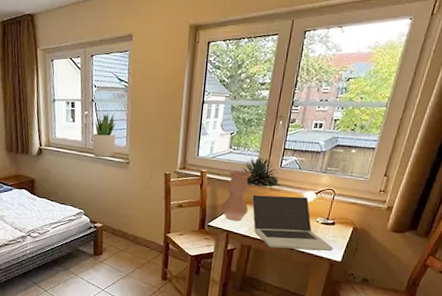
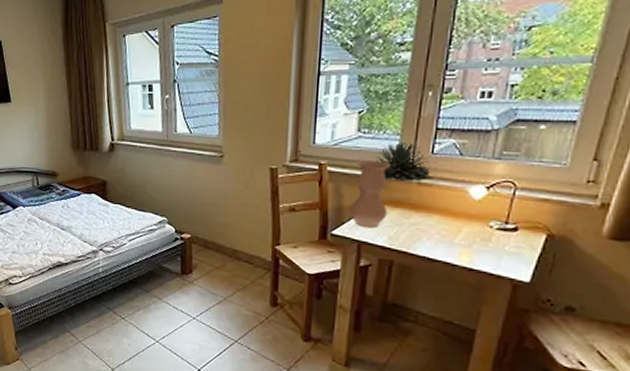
planter: present [92,111,117,159] -> none [175,93,206,152]
laptop: present [252,194,333,251] -> none [392,192,517,268]

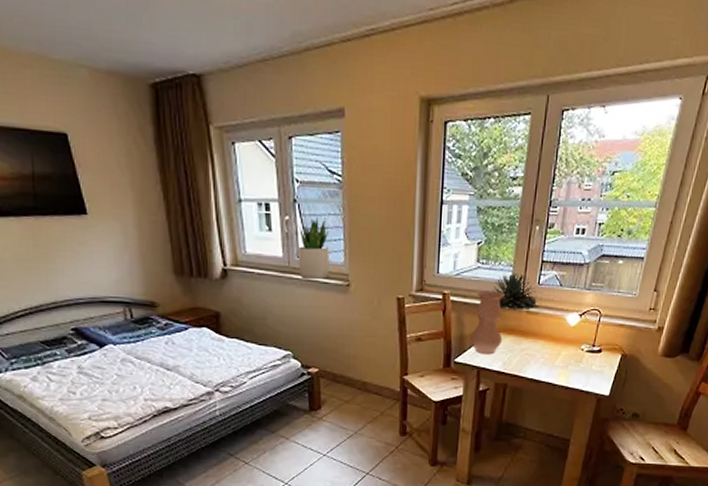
planter: none [175,93,206,152] -> present [297,216,330,280]

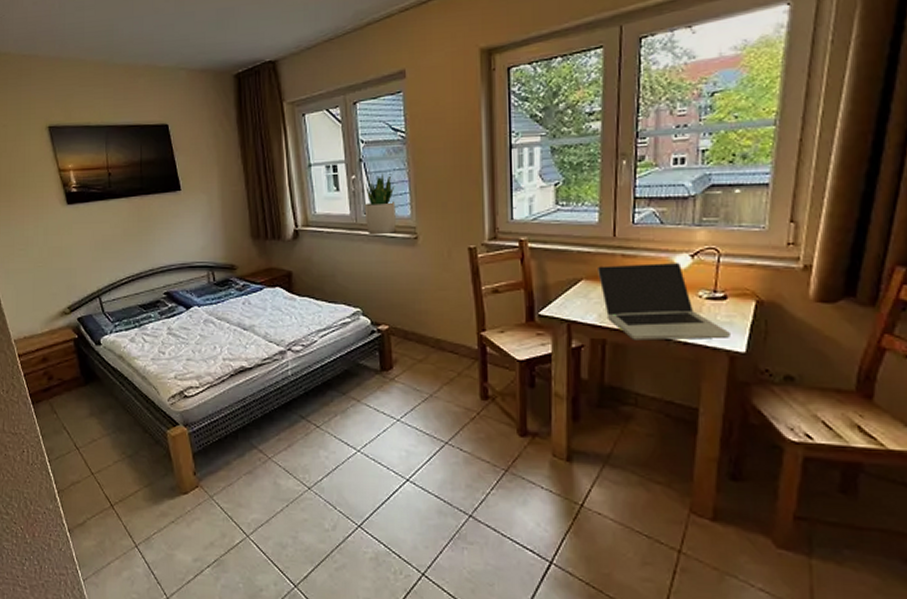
vase: present [471,290,506,355] -> none [556,234,595,306]
succulent plant: present [492,273,538,311] -> none [576,213,635,254]
laptop: none [506,320,600,385] -> present [598,263,730,341]

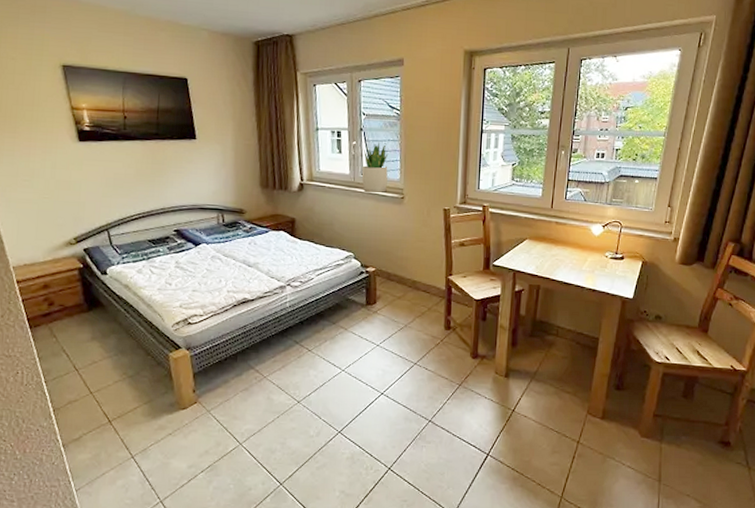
laptop: present [598,263,730,341] -> none [538,229,624,288]

